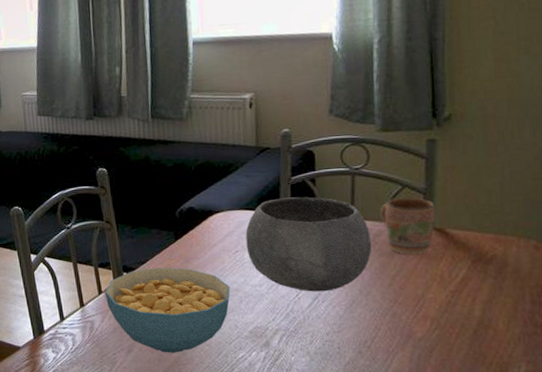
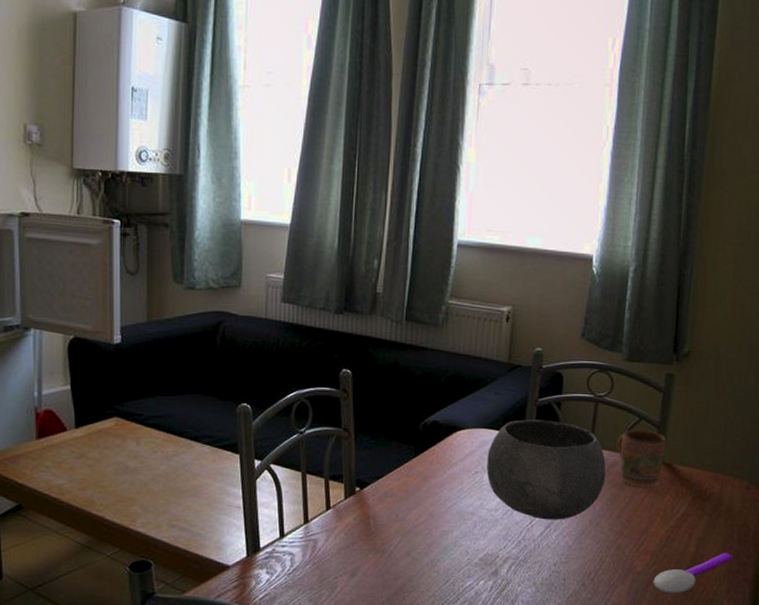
cereal bowl: present [104,267,230,353] -> none [333,484,466,579]
spoon: none [436,315,527,358] -> present [653,553,733,594]

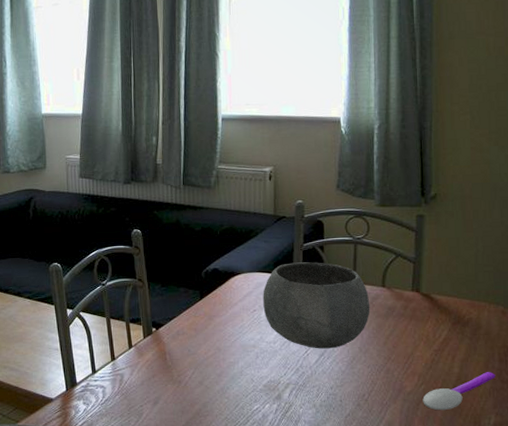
mug: present [617,429,667,487] -> none [377,265,423,316]

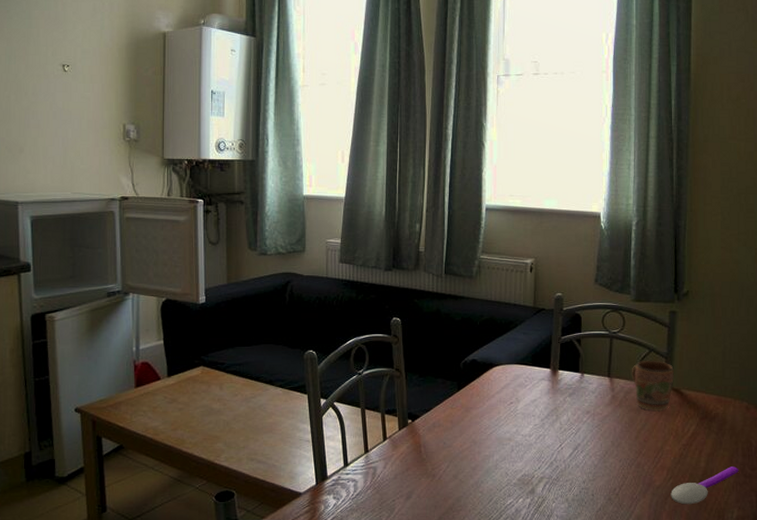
bowl: present [263,262,370,349] -> none [520,355,624,443]
mug: none [377,265,423,316] -> present [631,360,674,410]

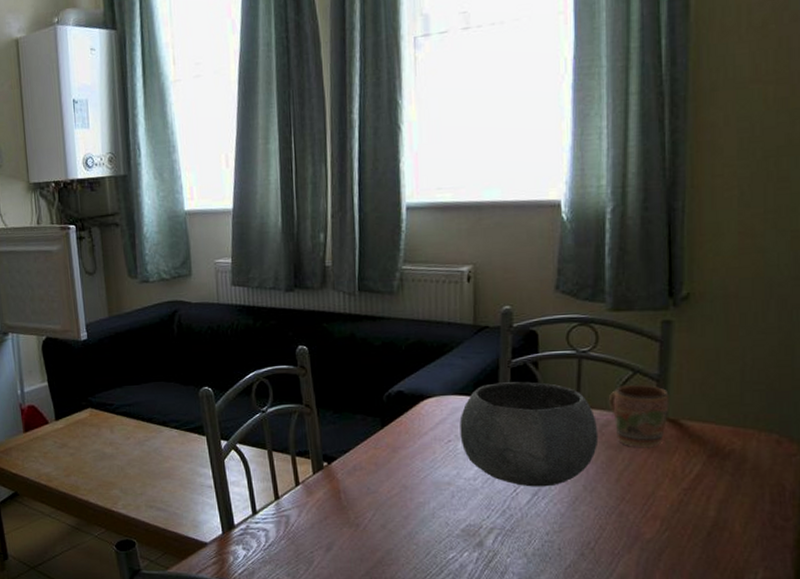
bowl: none [520,355,624,443] -> present [459,381,599,487]
spoon: present [671,466,739,505] -> none [666,516,765,563]

